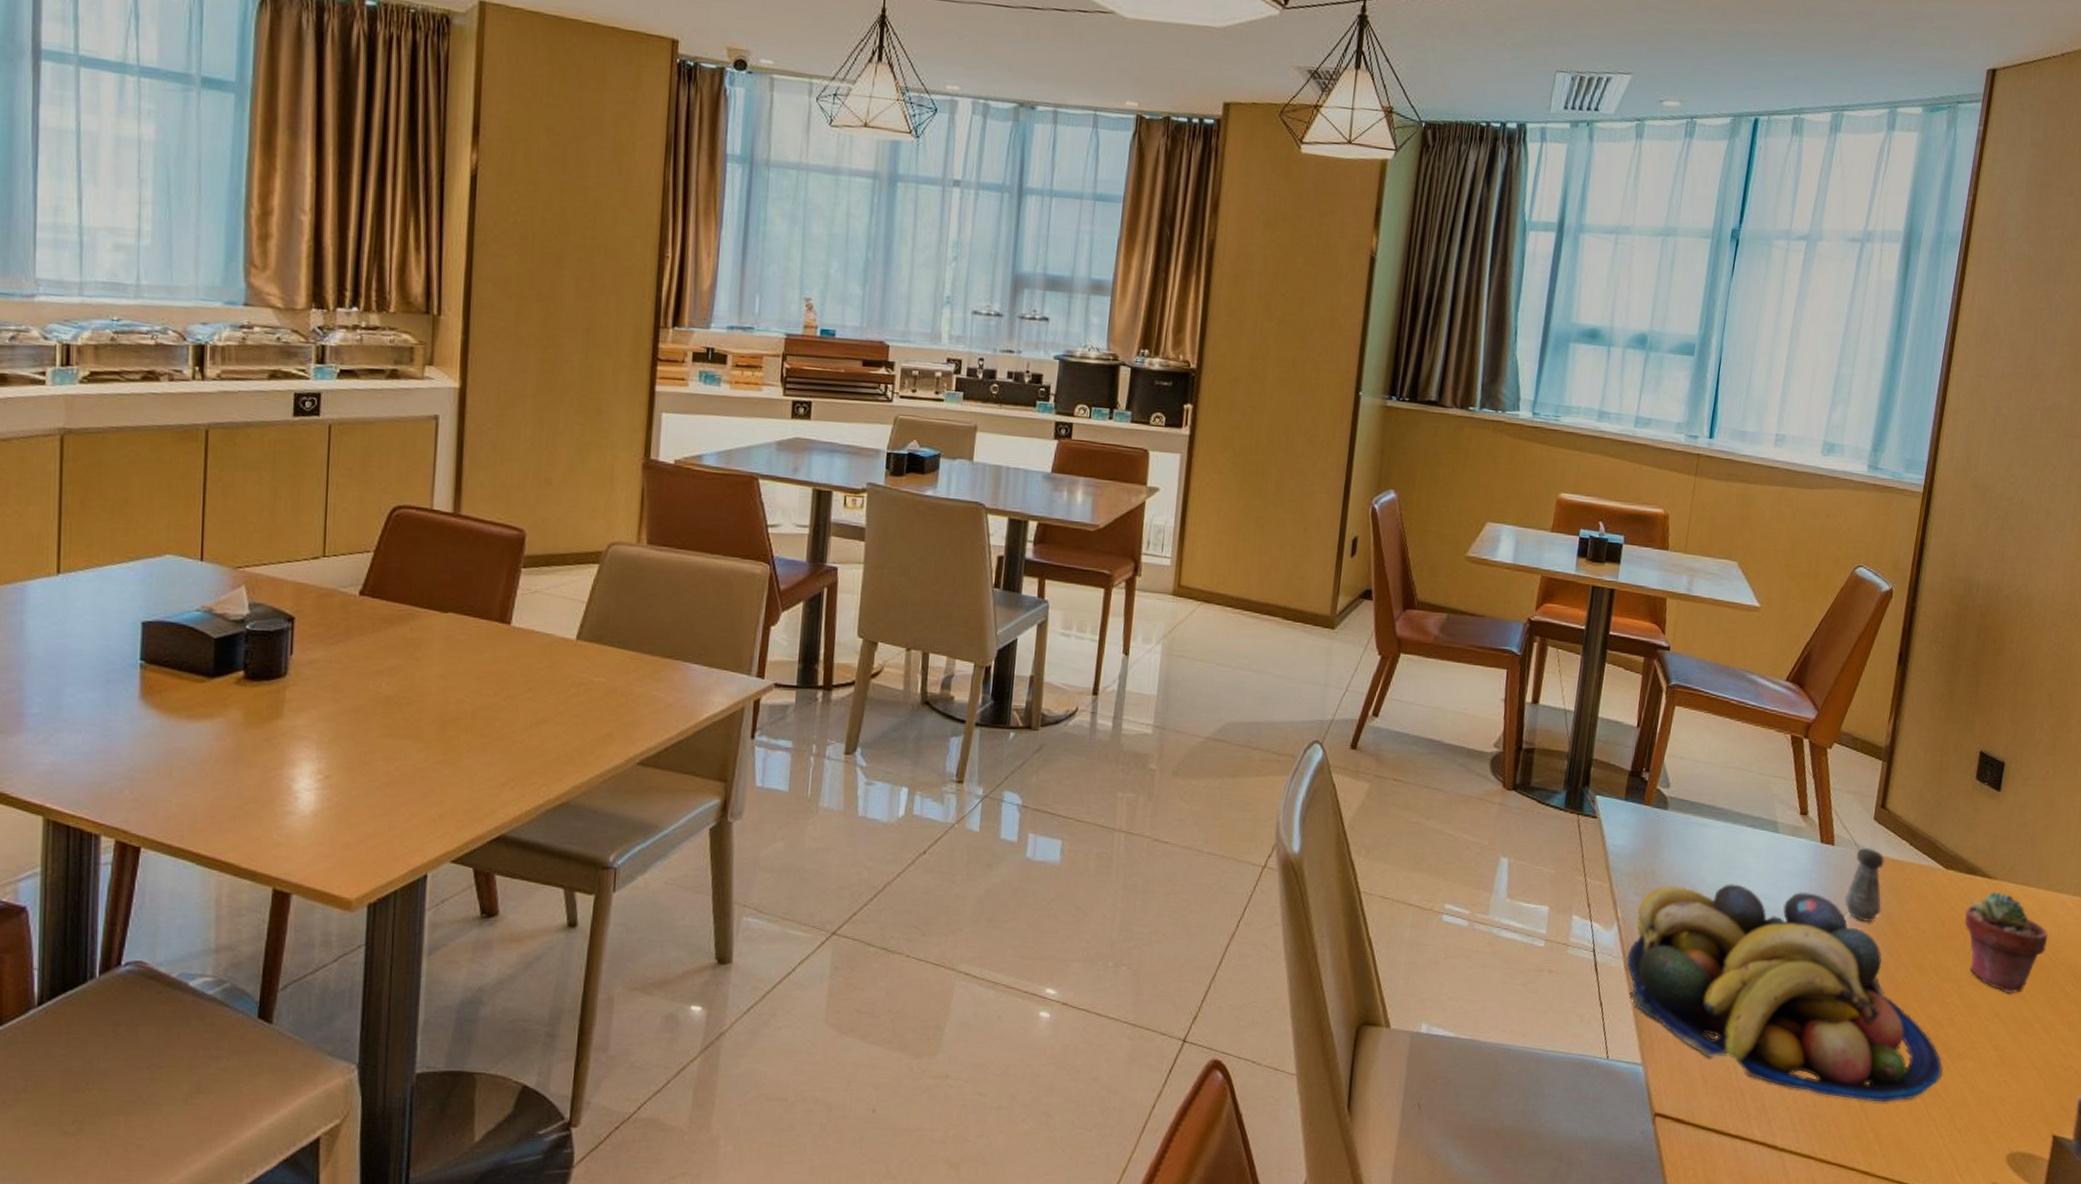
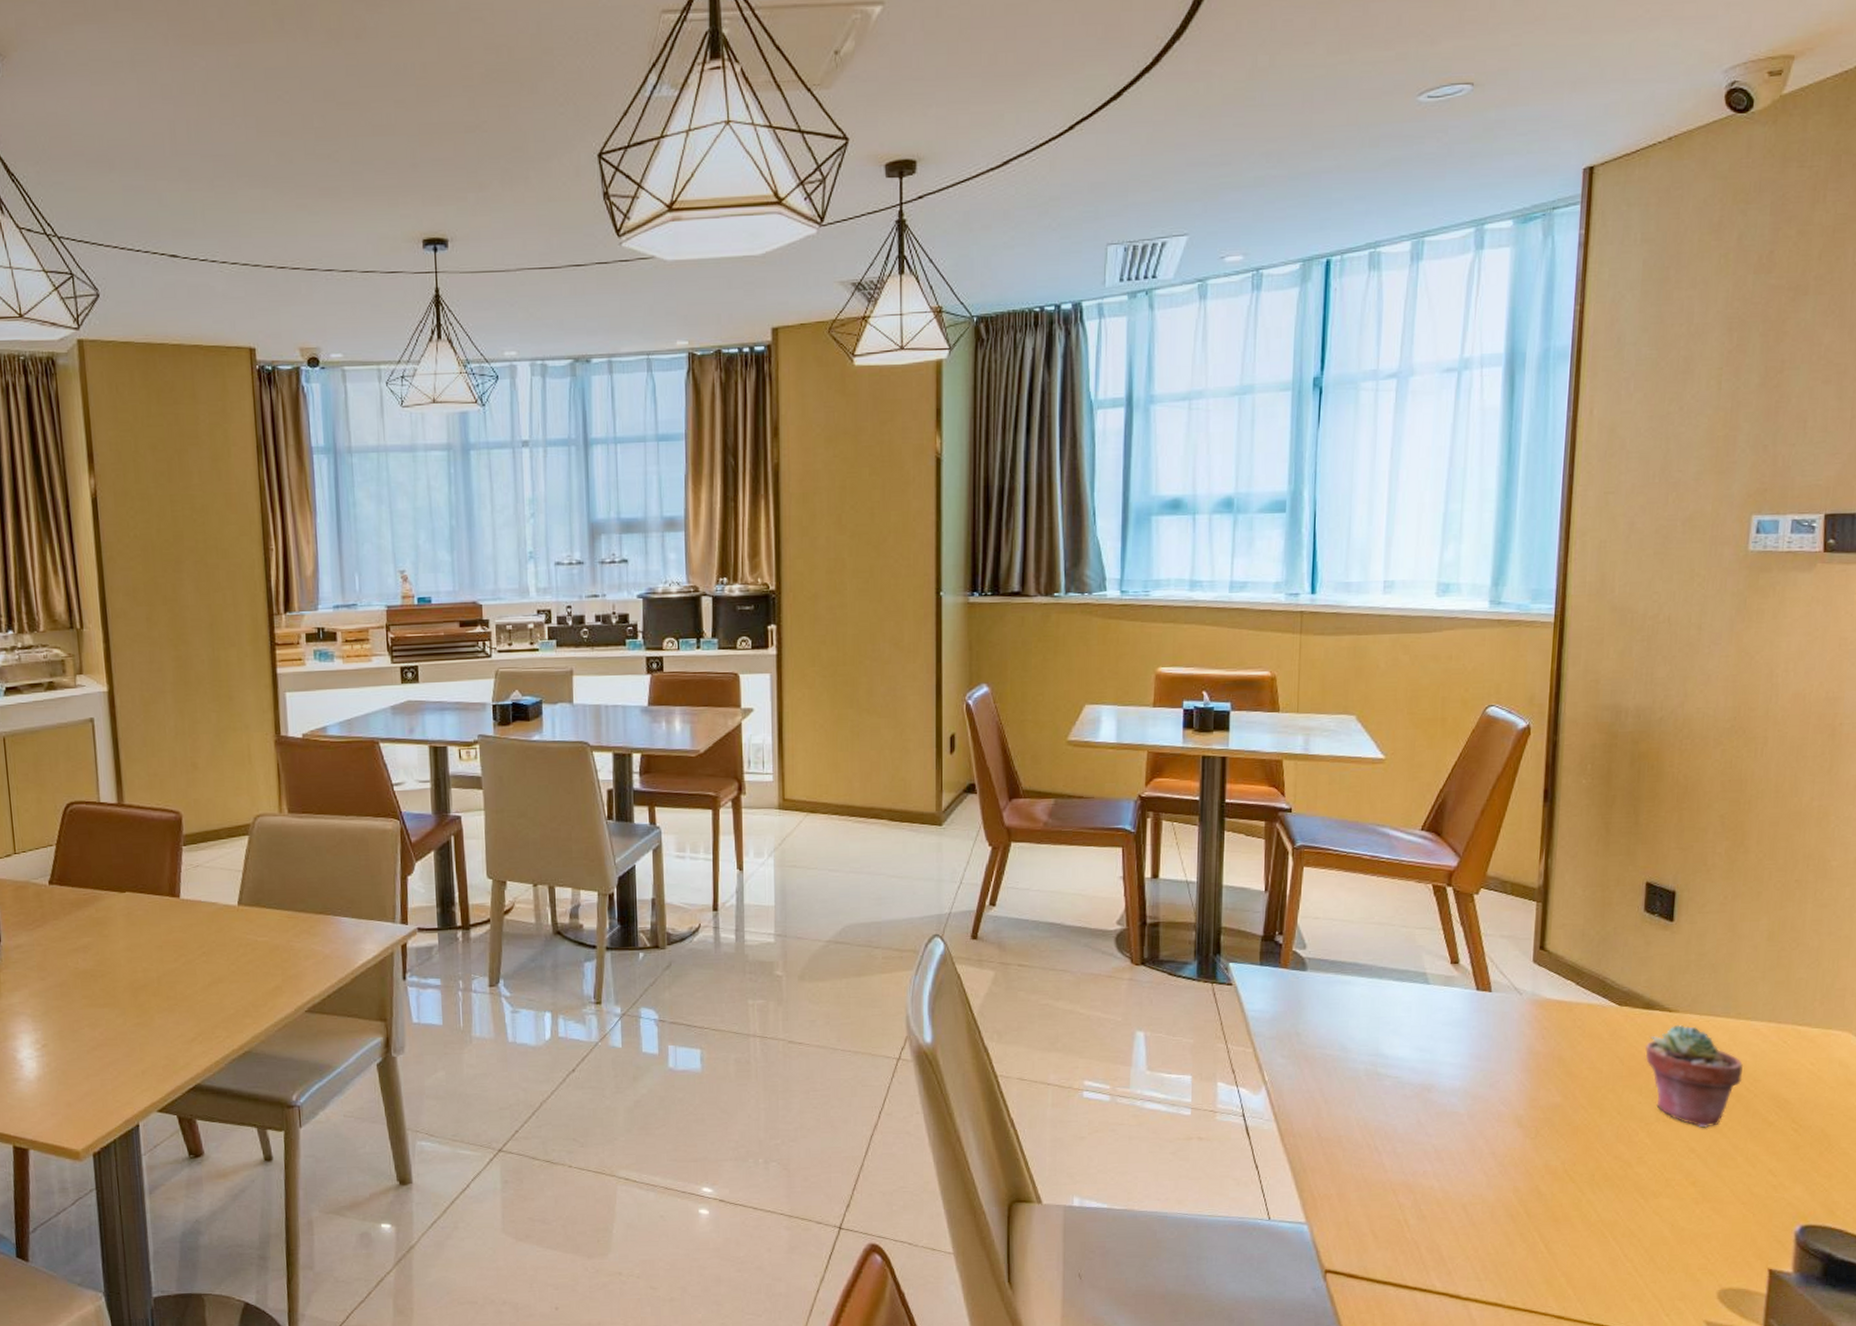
fruit bowl: present [1626,884,1942,1102] -> none [1279,1039,1635,1246]
salt shaker: present [1844,847,1884,923] -> none [1509,991,1551,1067]

